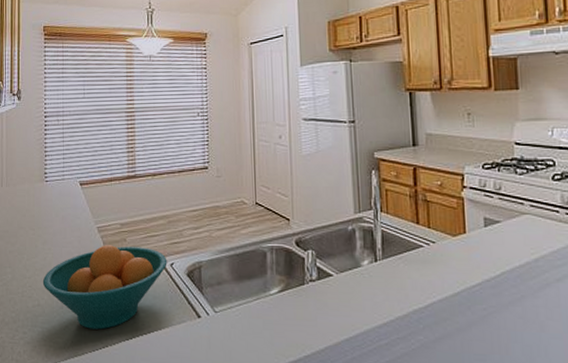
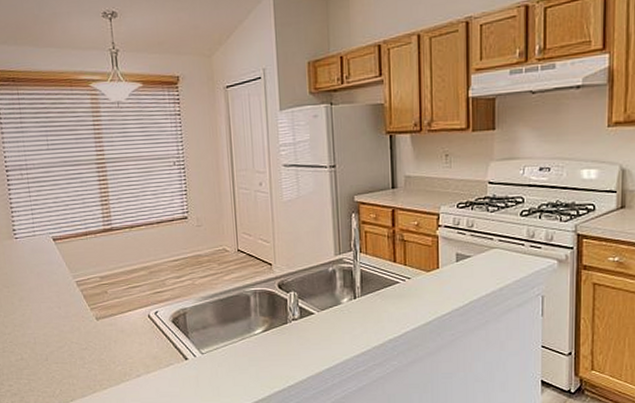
fruit bowl: present [42,245,167,330] -> none [23,298,152,377]

